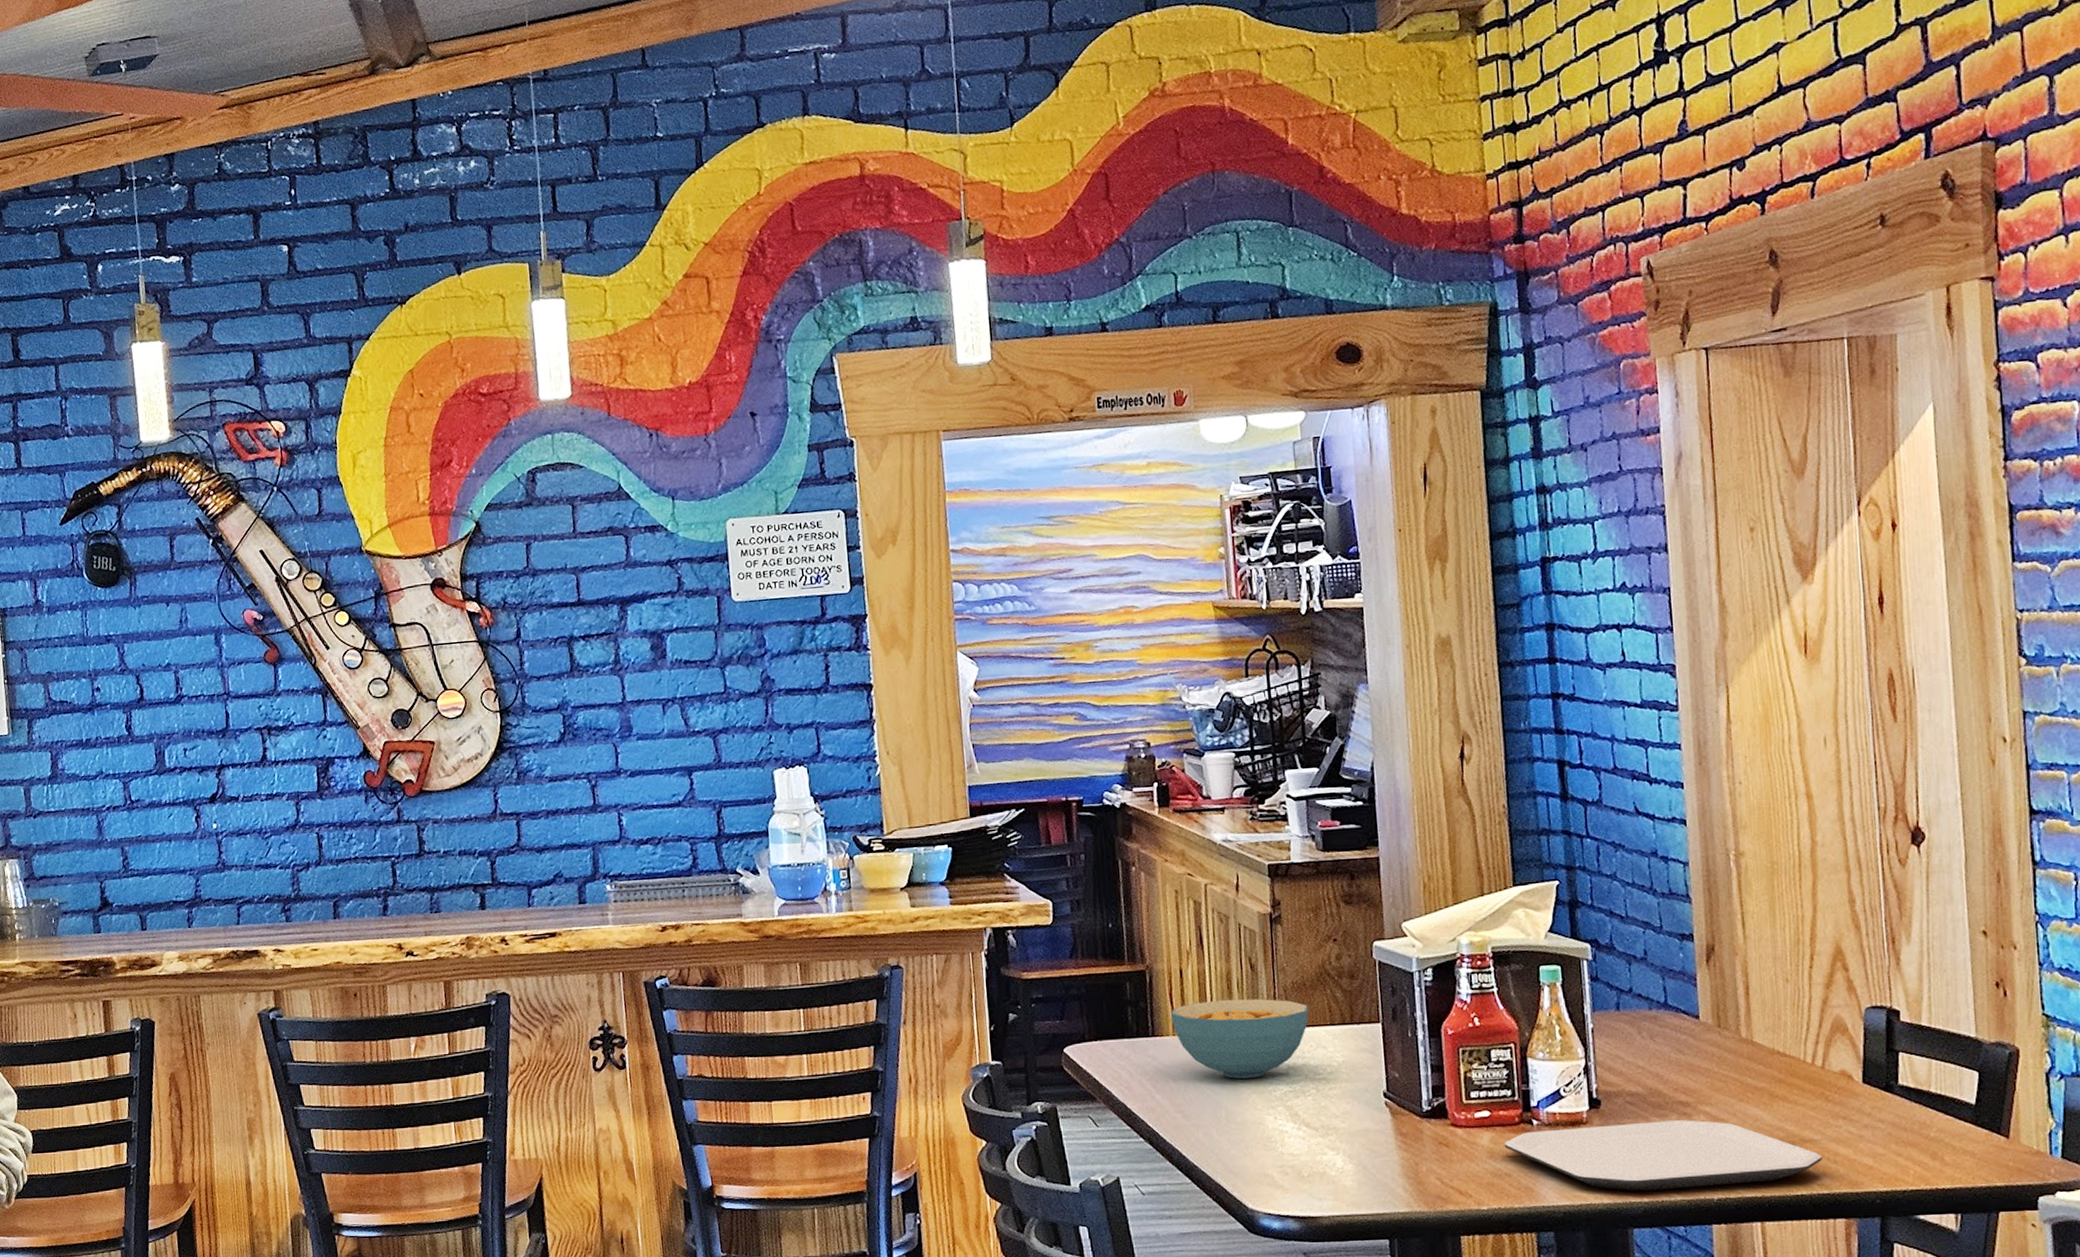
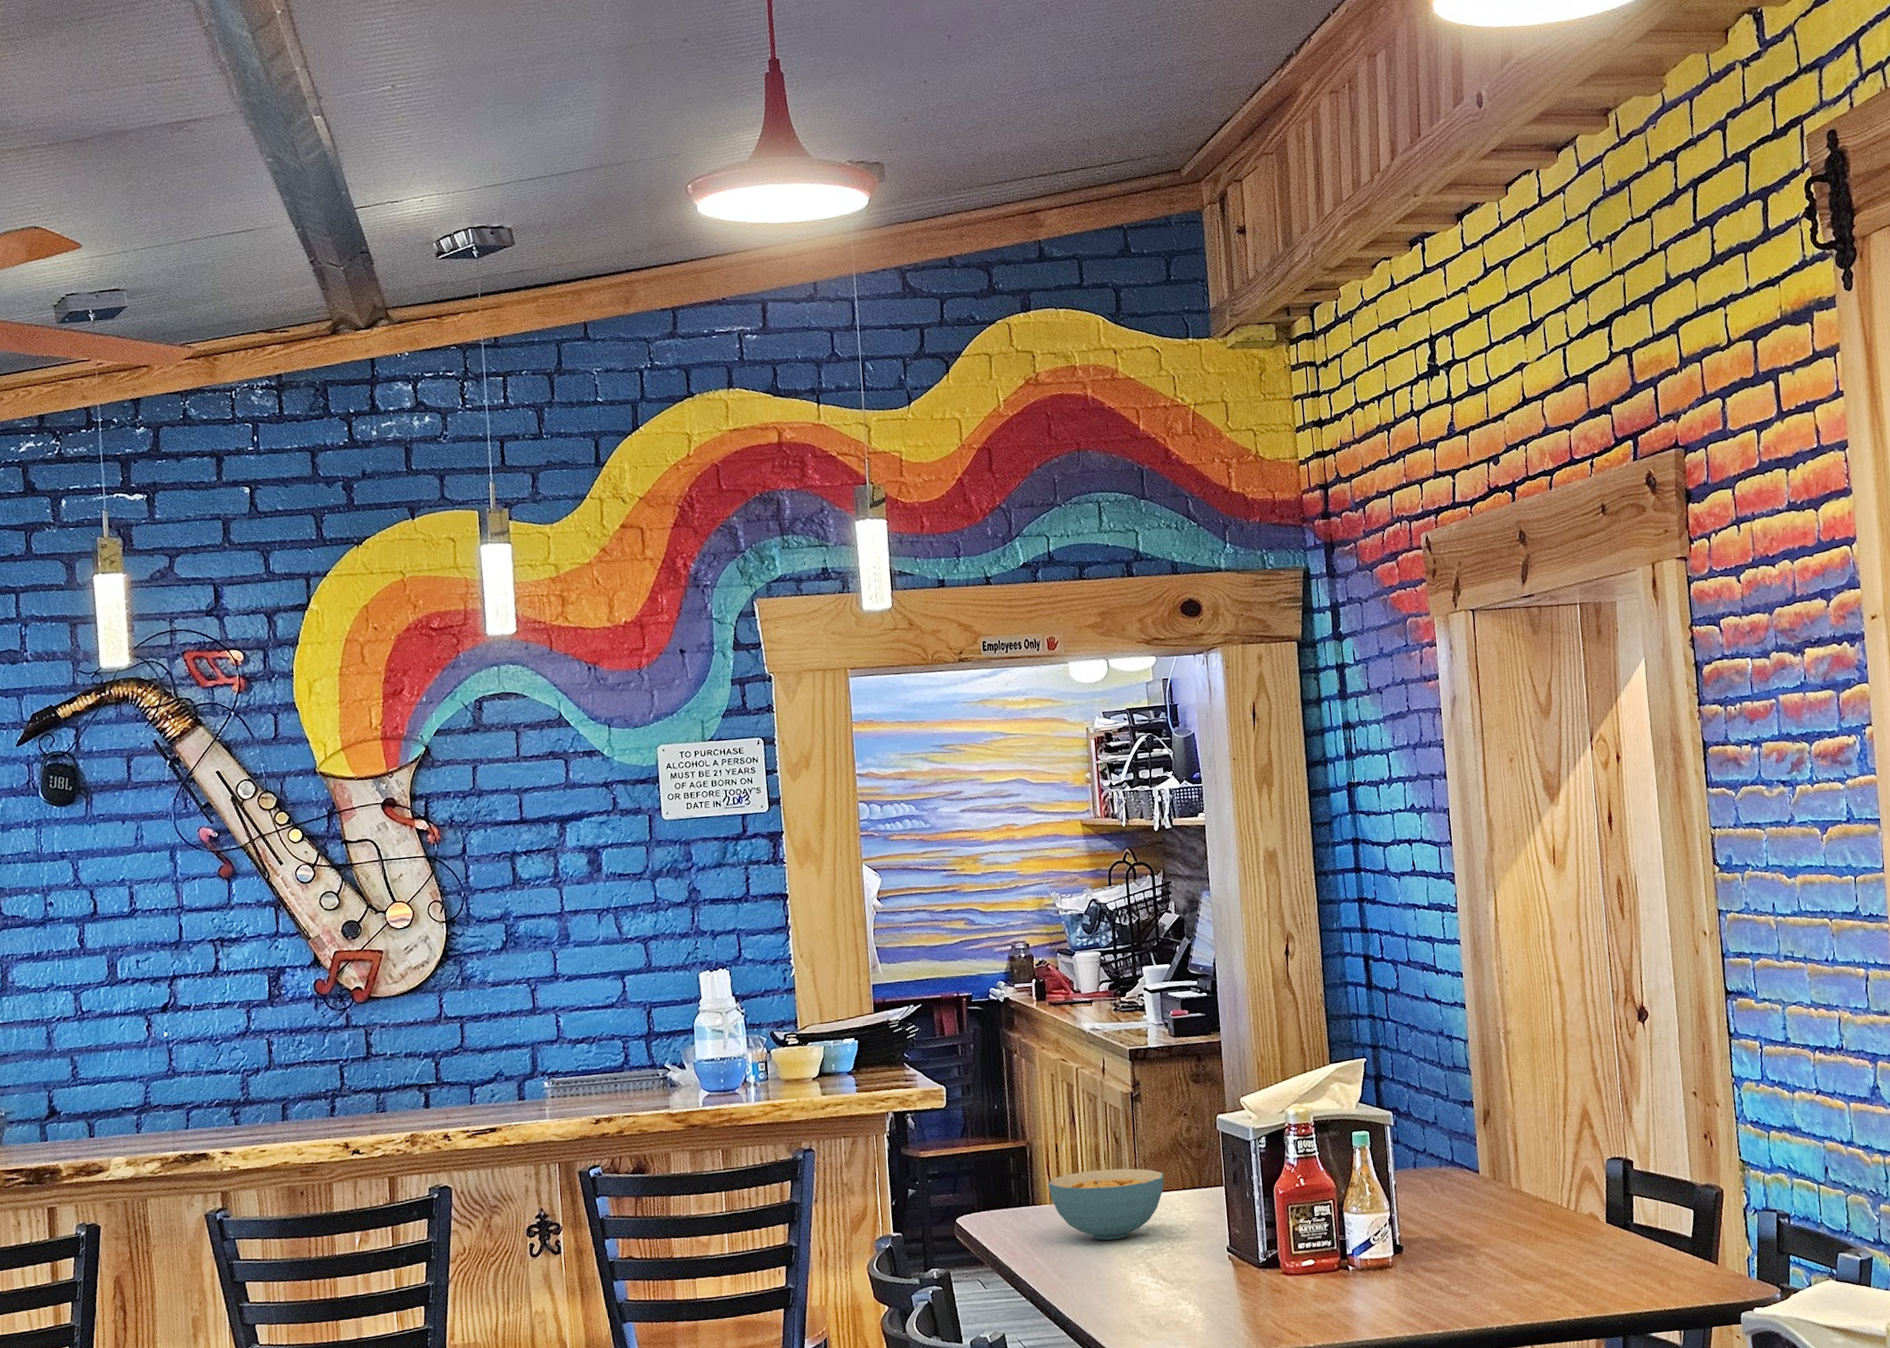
plate: present [1504,1120,1822,1191] -> none [1326,1260,1577,1325]

